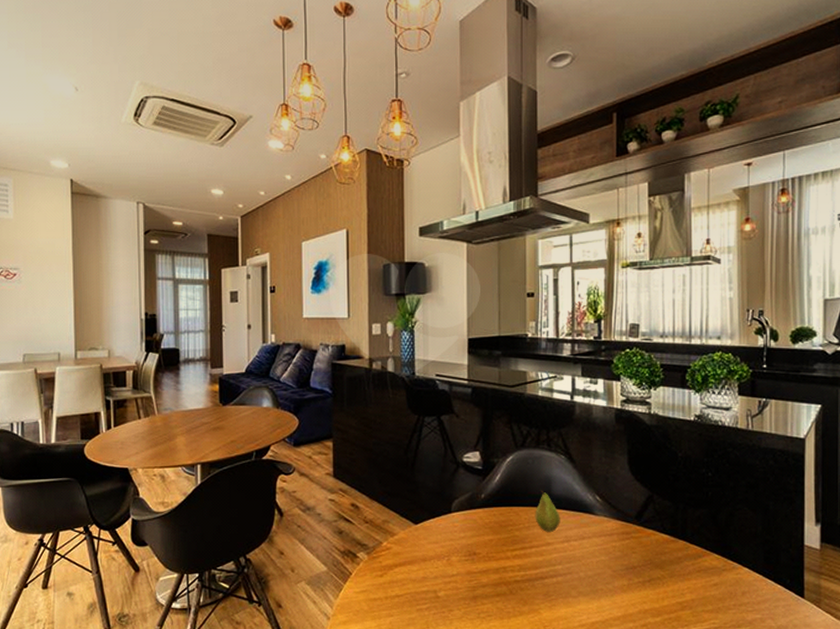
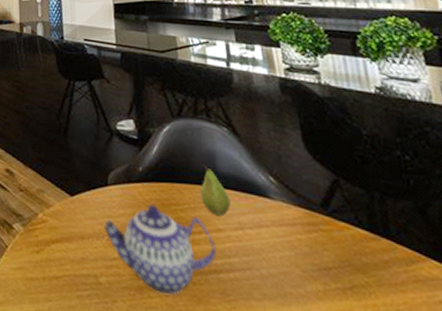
teapot: none [445,526,545,601] -> present [104,204,217,295]

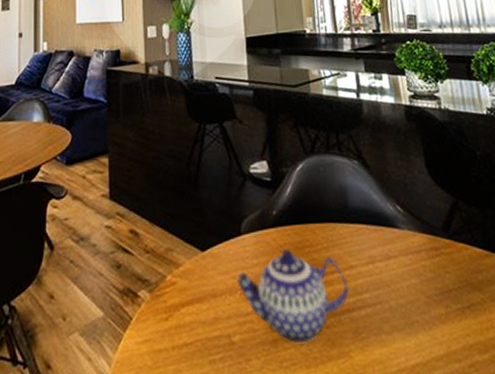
fruit: present [200,166,231,216] -> none [333,202,362,252]

